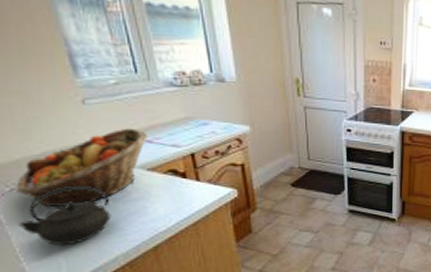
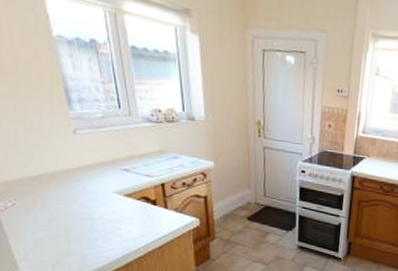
fruit basket: present [15,128,148,207] -> none [16,157,126,222]
kettle: present [17,185,111,246] -> none [16,204,91,257]

